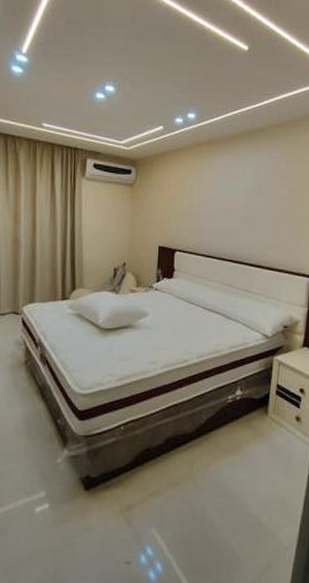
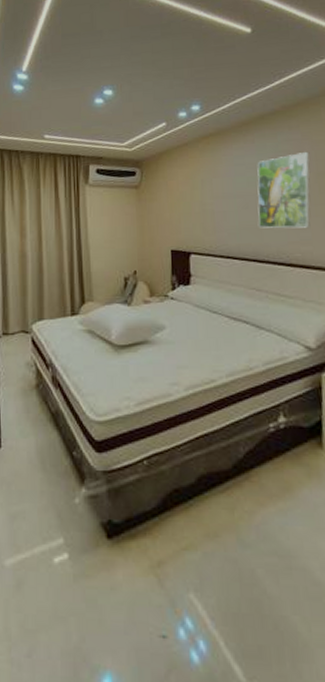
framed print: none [237,168,286,236] -> present [257,151,311,228]

